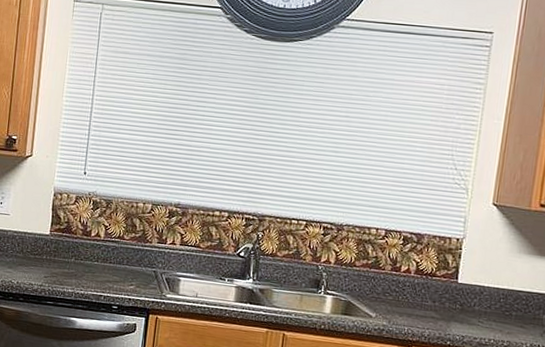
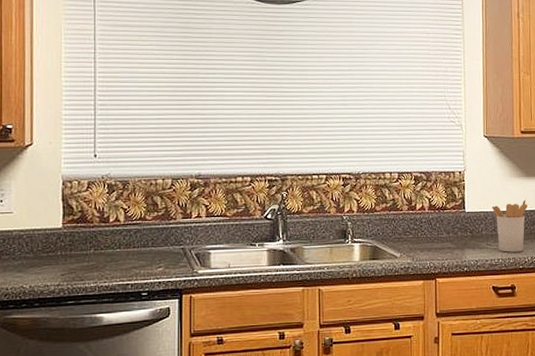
utensil holder: none [490,280,535,337] -> present [491,199,527,252]

